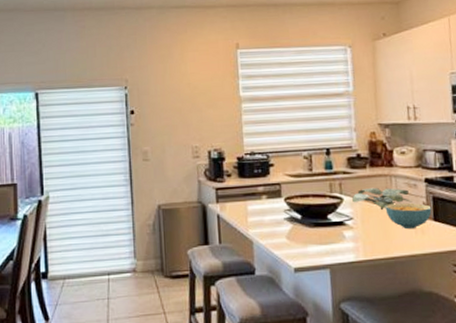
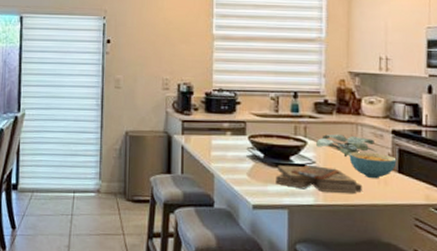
clipboard: none [315,221,401,248] -> present [275,164,362,193]

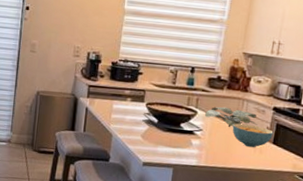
clipboard: present [275,164,362,193] -> none [165,131,240,159]

